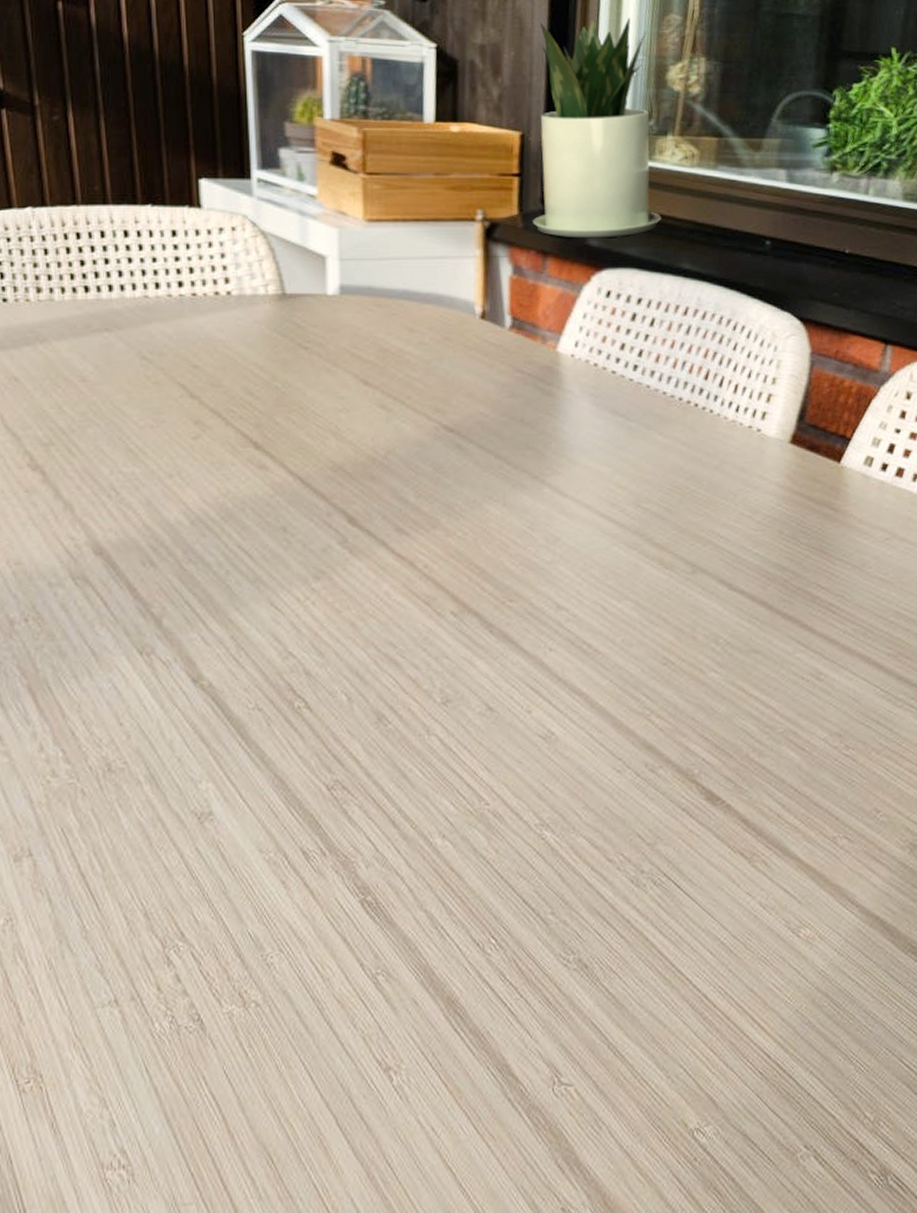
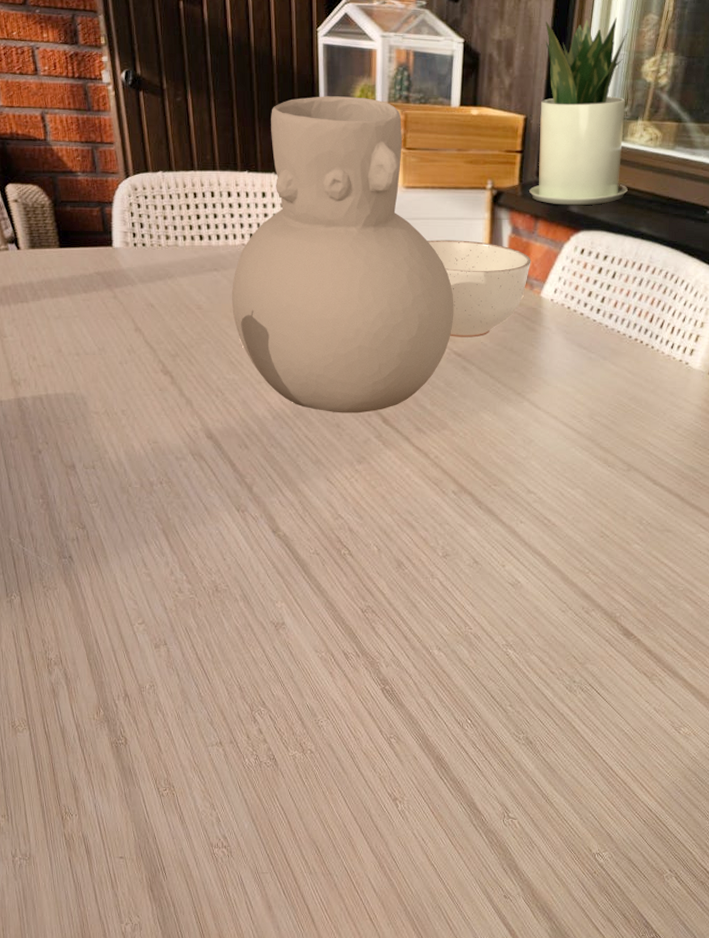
vase: none [130,112,441,513] -> present [232,96,454,414]
bowl: none [400,284,542,407] -> present [427,240,531,338]

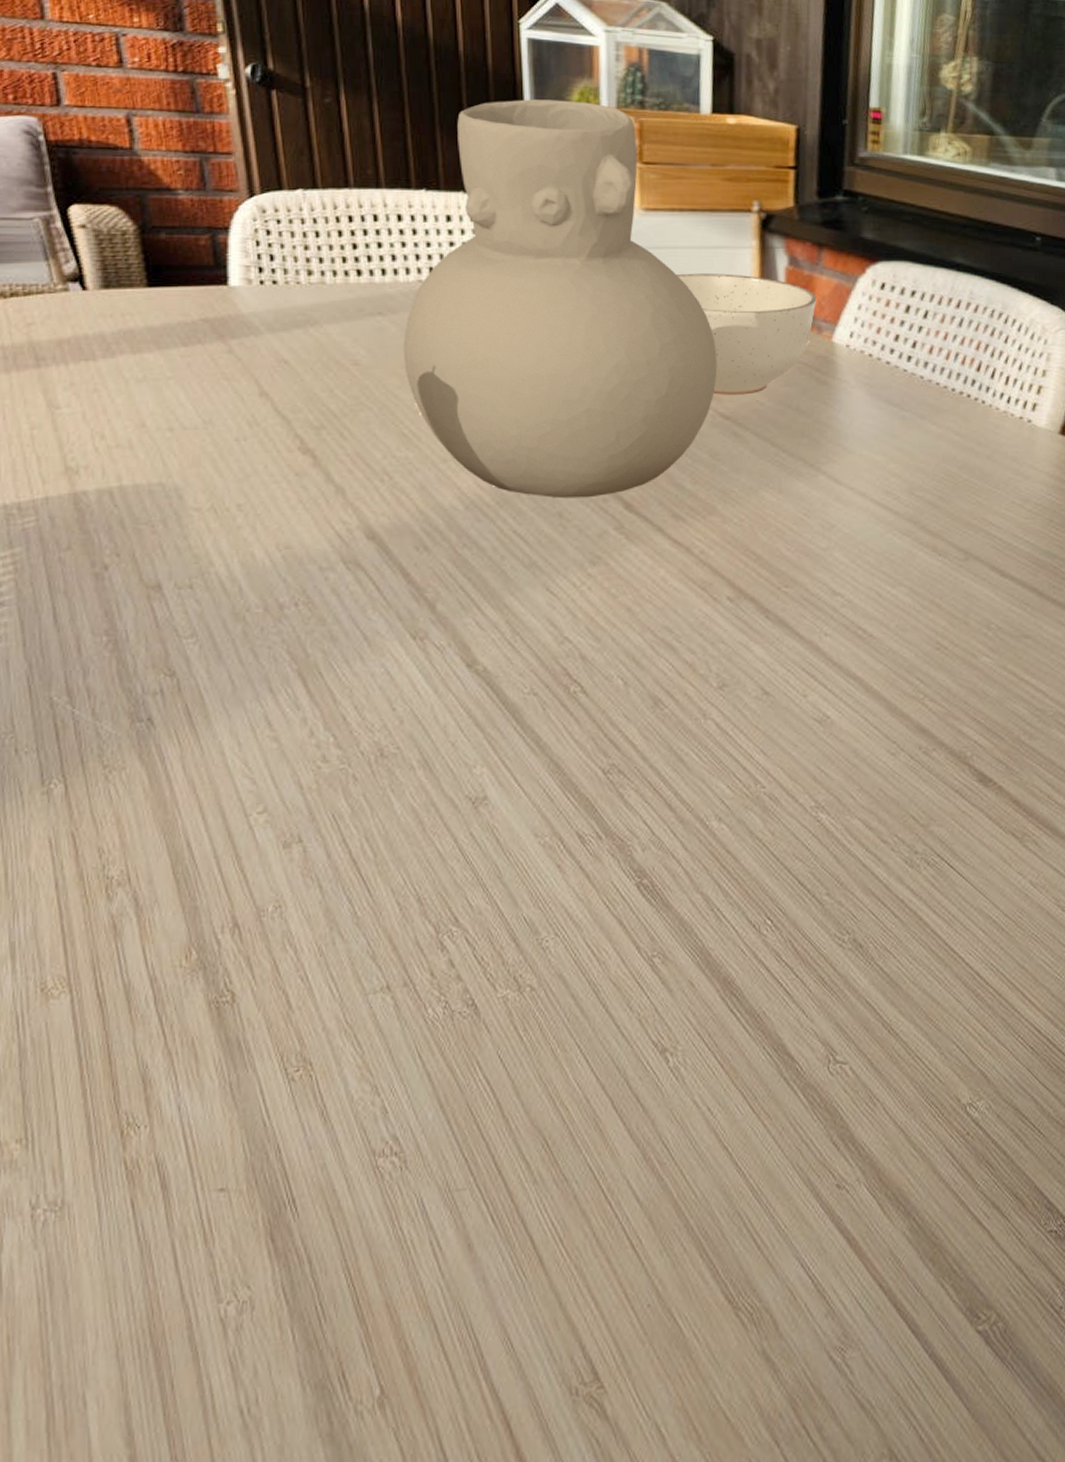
planter: present [529,17,629,206] -> none [808,16,935,232]

